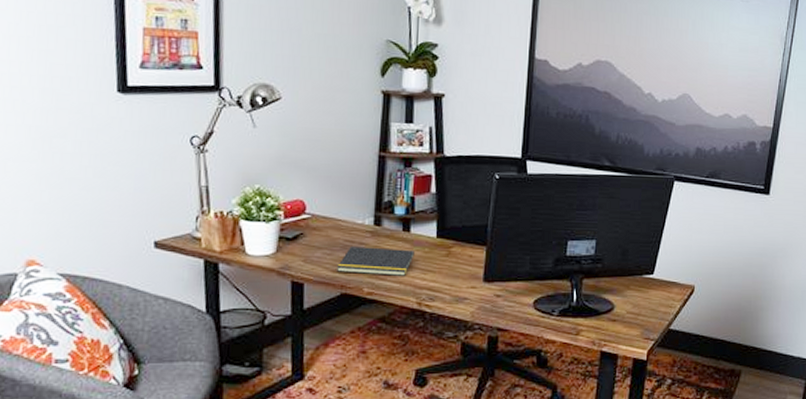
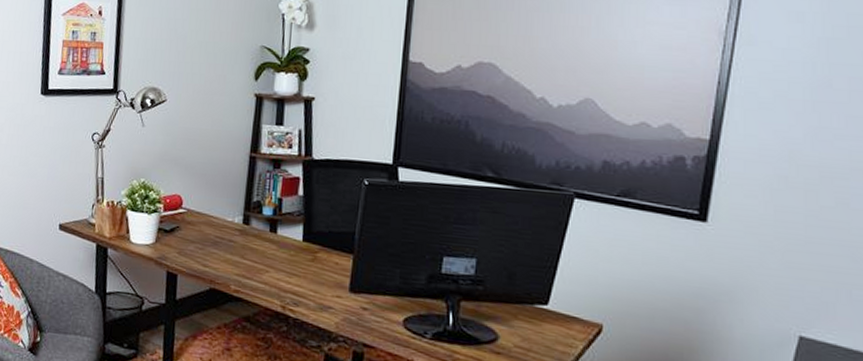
notepad: present [337,246,415,276] -> none [207,243,281,277]

